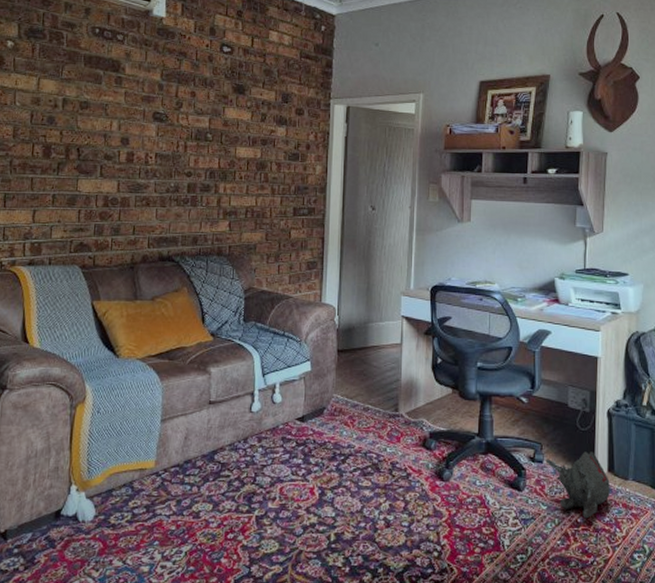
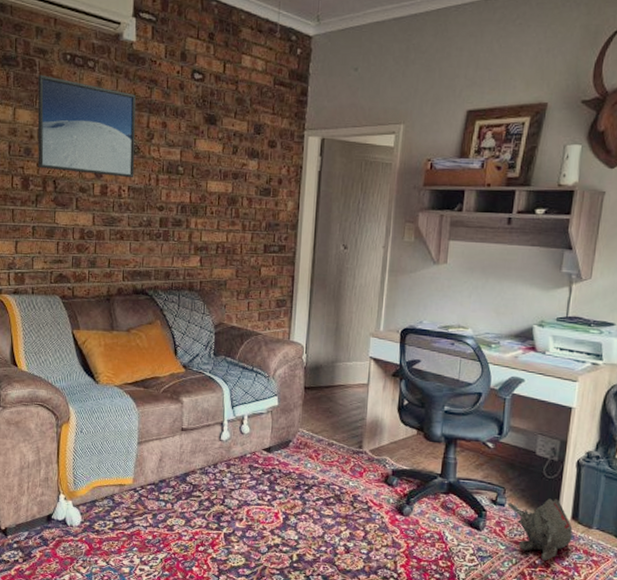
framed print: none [61,47,165,145] -> present [37,75,136,178]

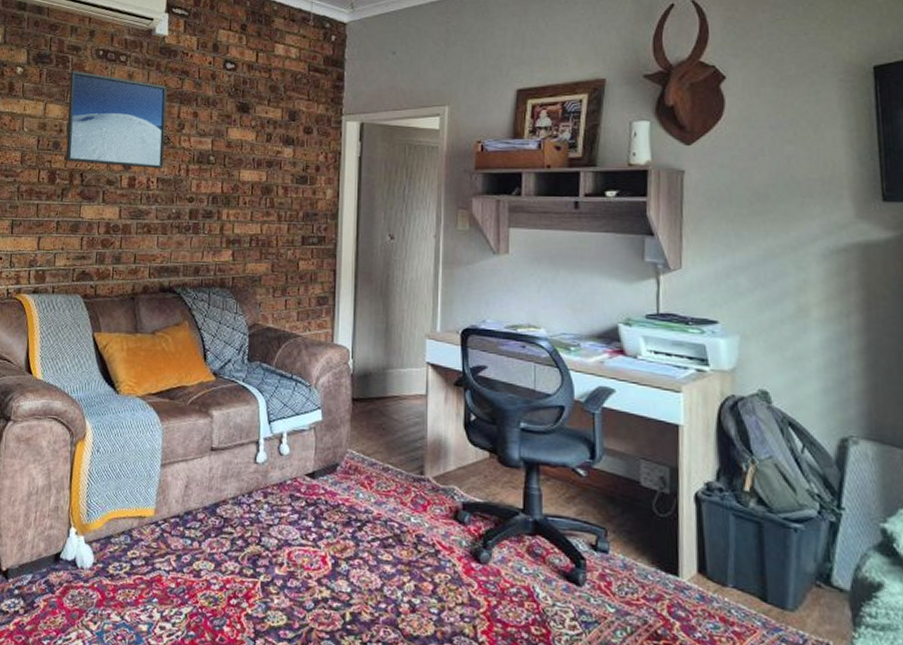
plush toy: present [507,498,573,561] -> none [611,544,702,631]

